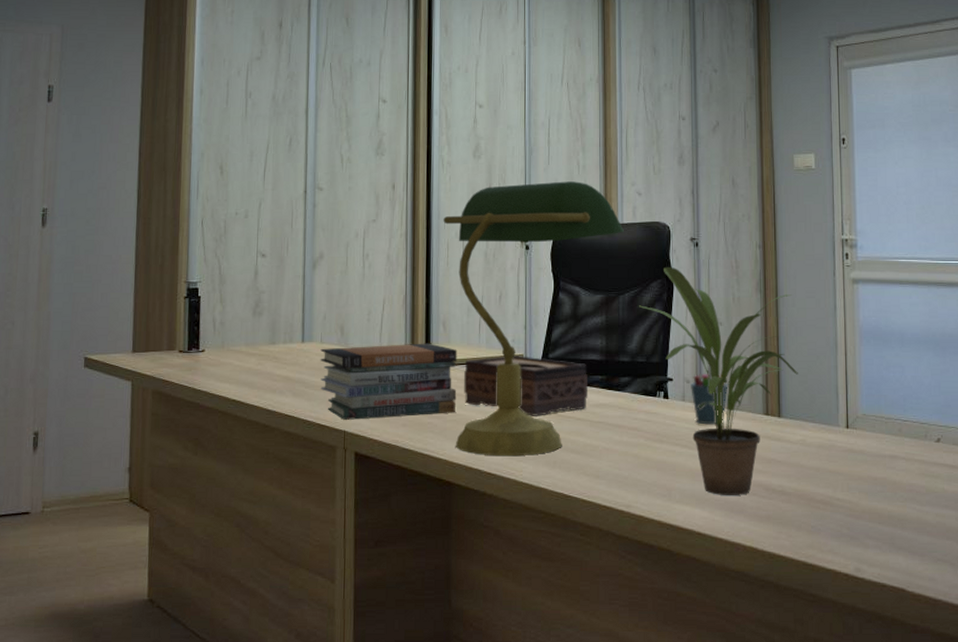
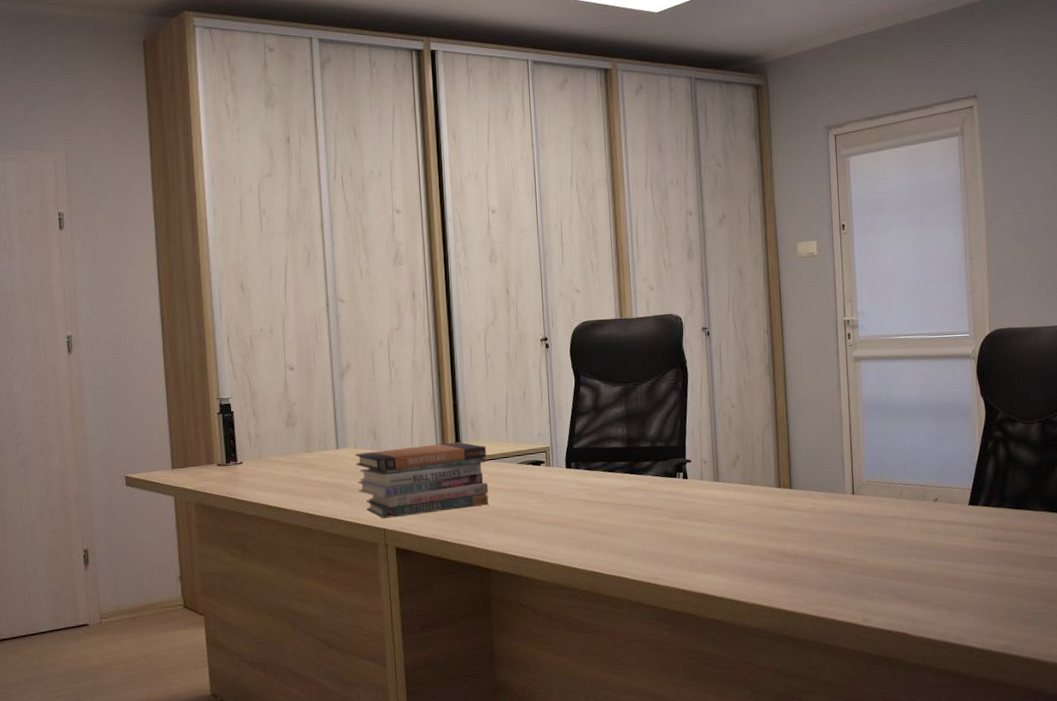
desk lamp: present [443,181,624,457] -> none [464,280,639,542]
tissue box: present [464,356,589,416] -> none [494,448,613,503]
potted plant: present [638,266,798,495] -> none [655,356,807,563]
pen holder: present [691,363,729,425] -> none [708,444,743,500]

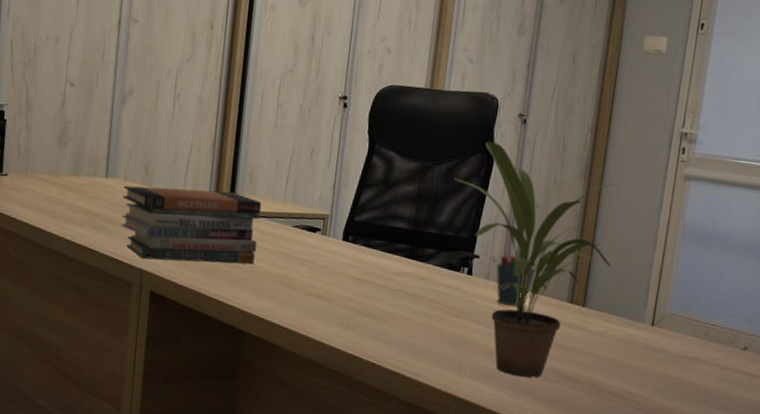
potted plant: none [655,356,807,563] -> present [454,141,618,378]
pen holder: none [708,444,743,500] -> present [496,244,536,307]

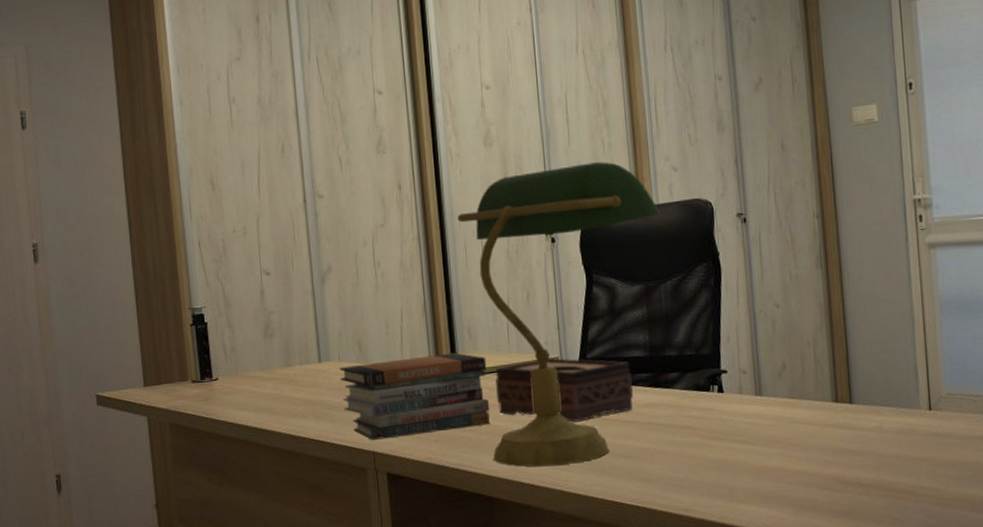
desk lamp: none [251,36,449,315] -> present [457,161,660,467]
tissue box: none [264,213,393,278] -> present [496,358,634,422]
potted plant: present [454,141,618,378] -> none [682,247,870,492]
pen holder: present [496,244,536,307] -> none [747,350,791,418]

